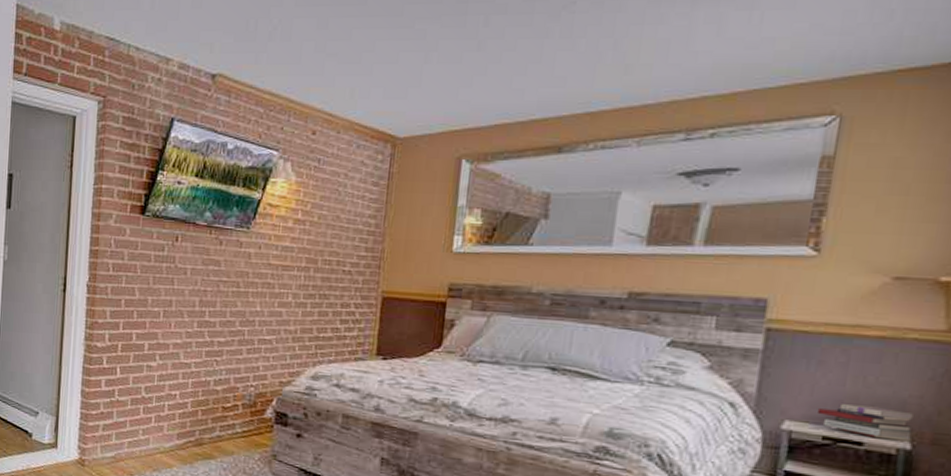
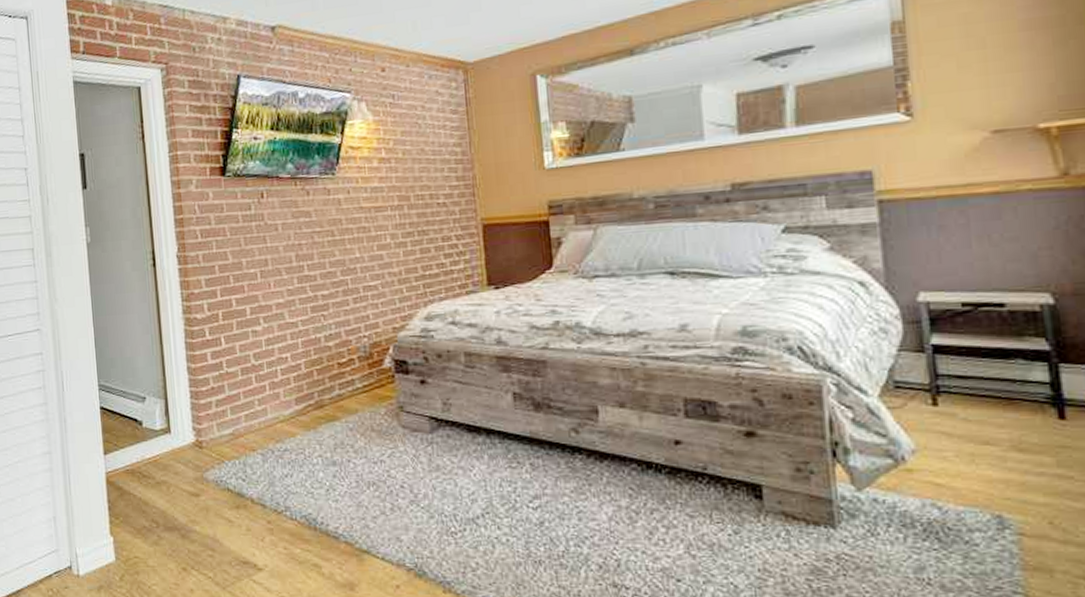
books: present [816,404,913,442] -> none [949,264,1052,298]

